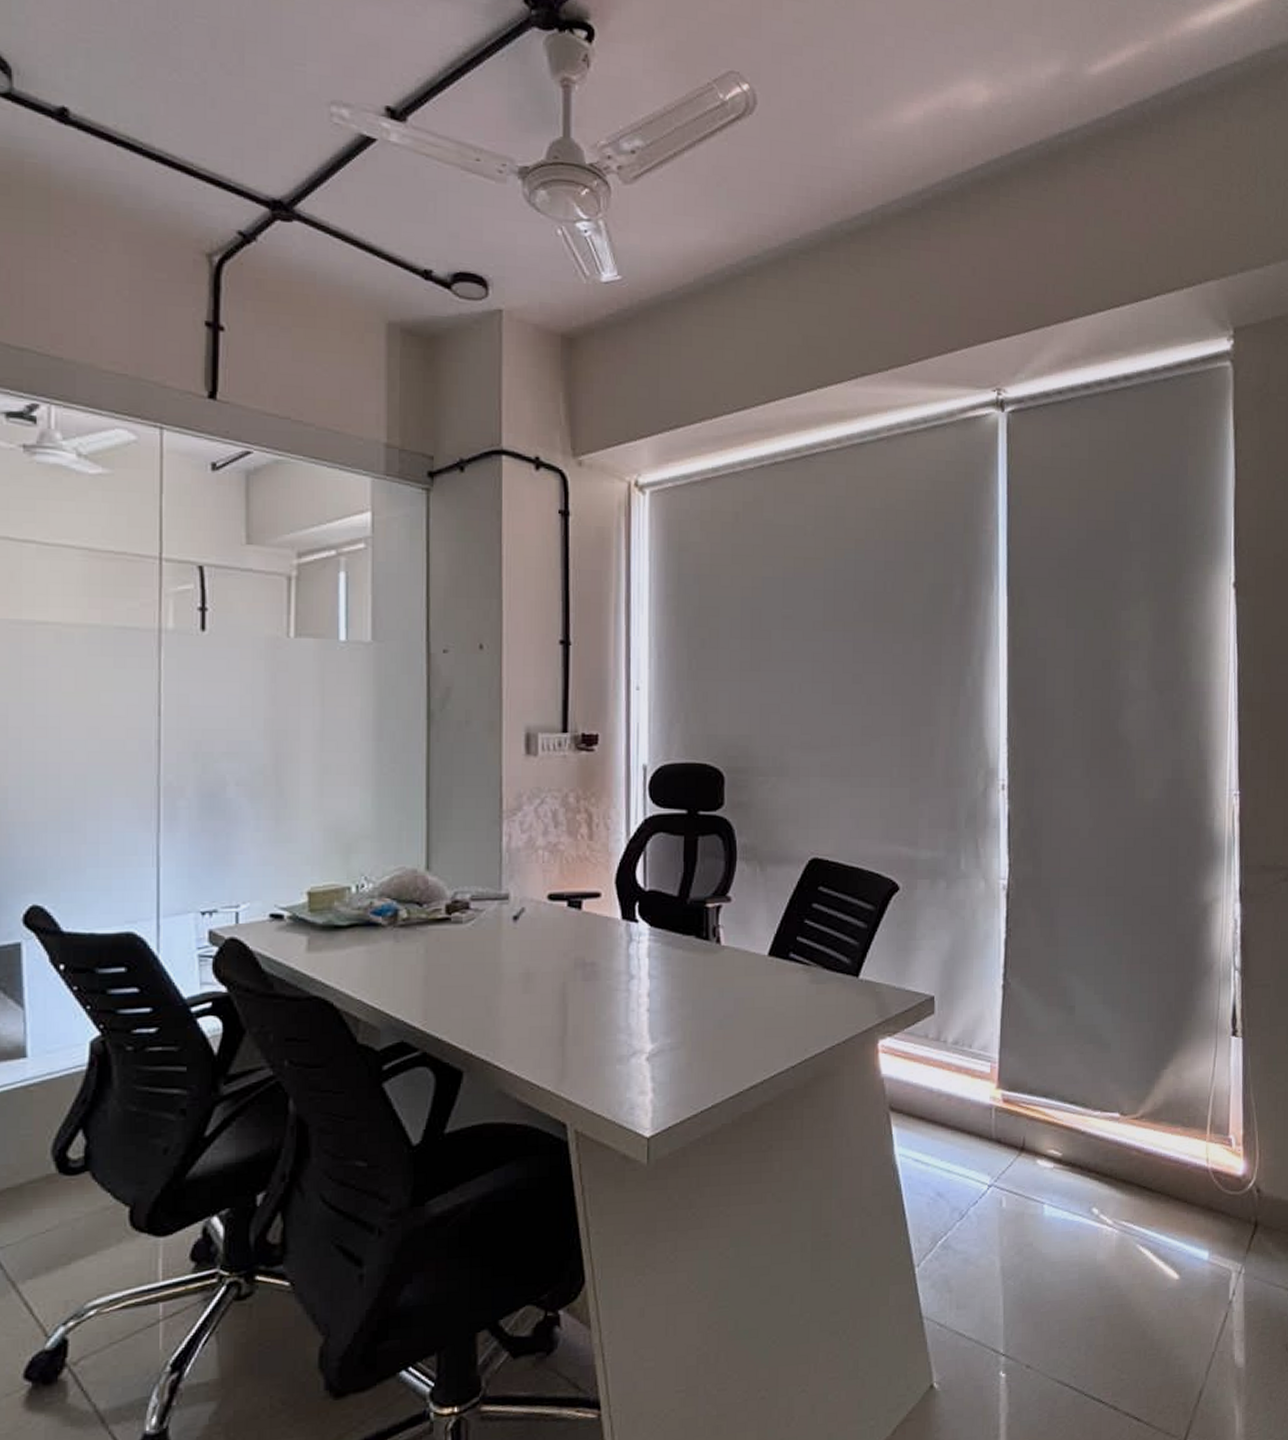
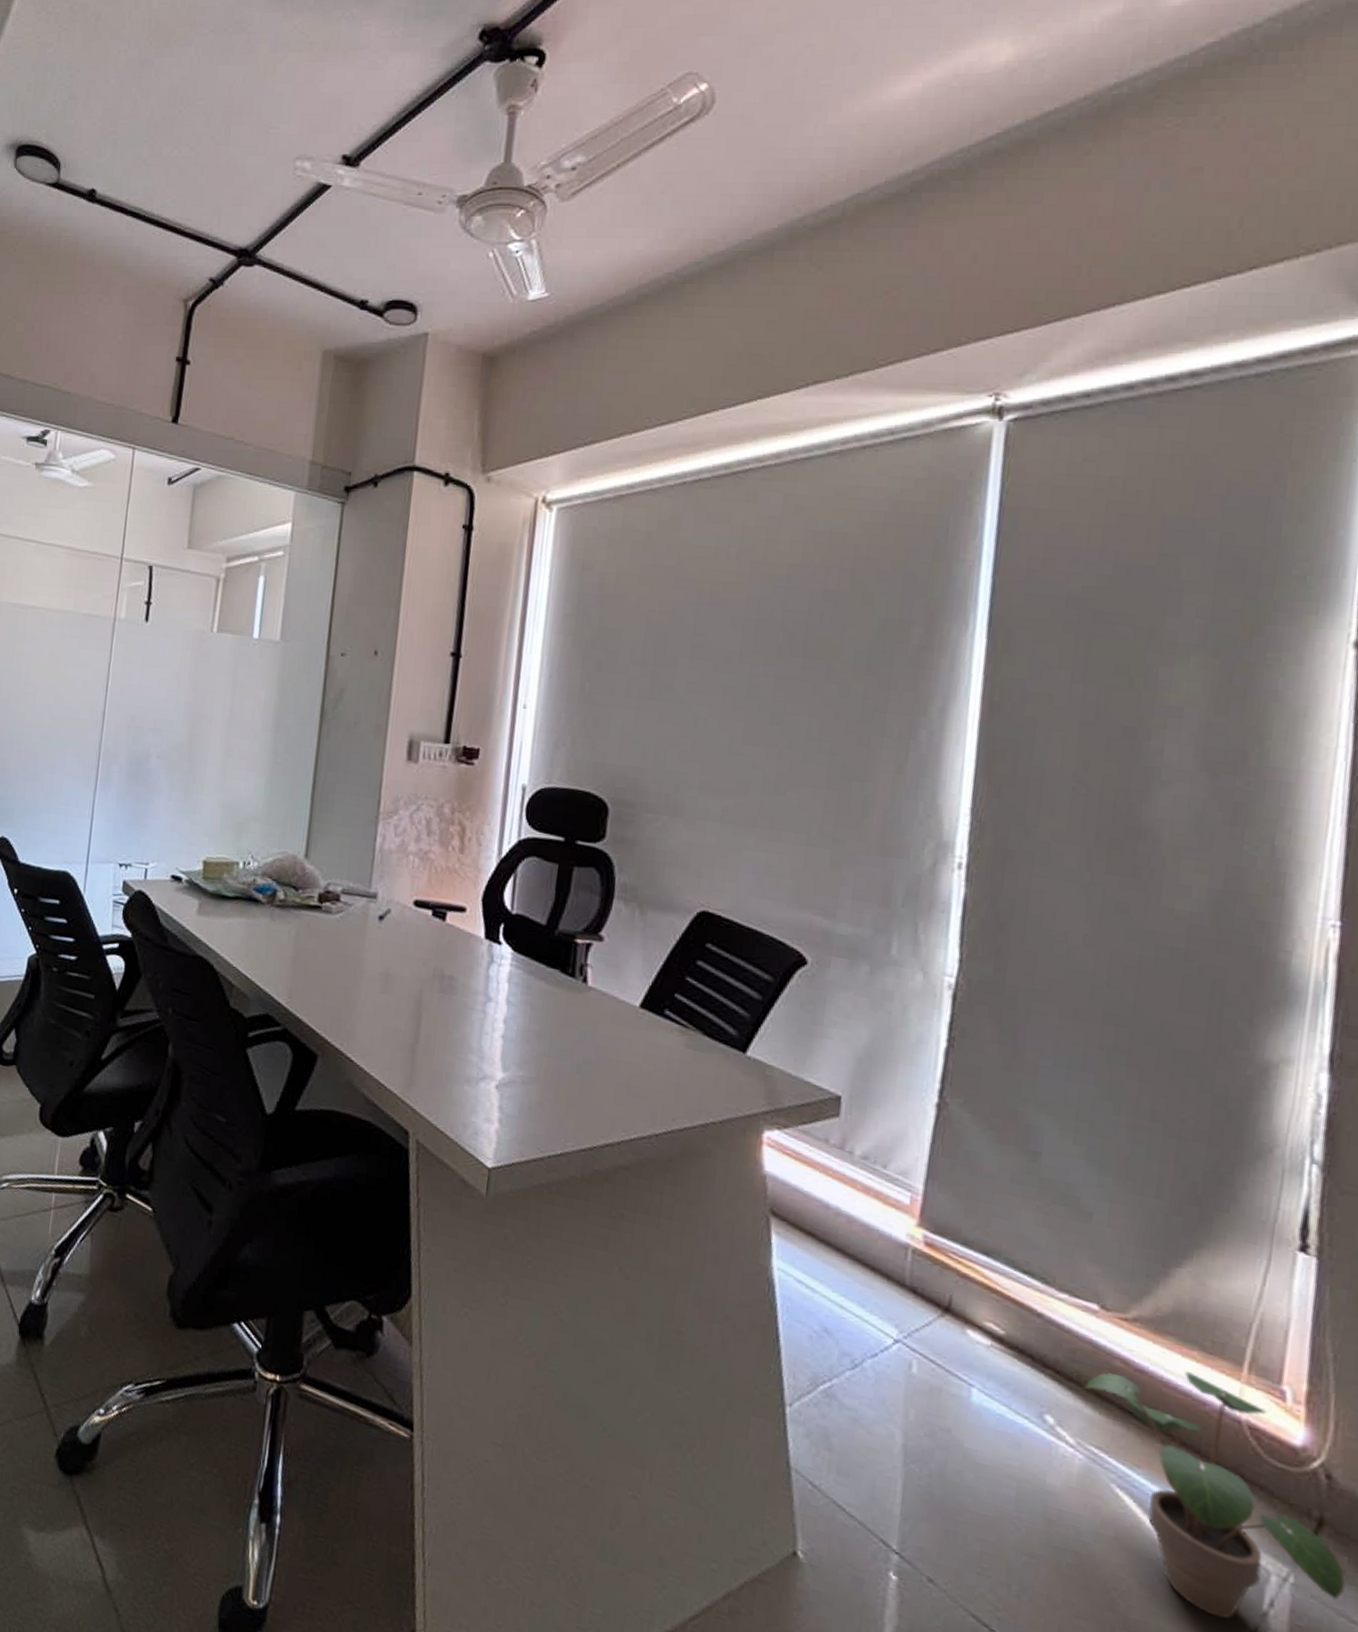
potted plant: none [1114,1144,1272,1316] -> present [1083,1371,1345,1620]

